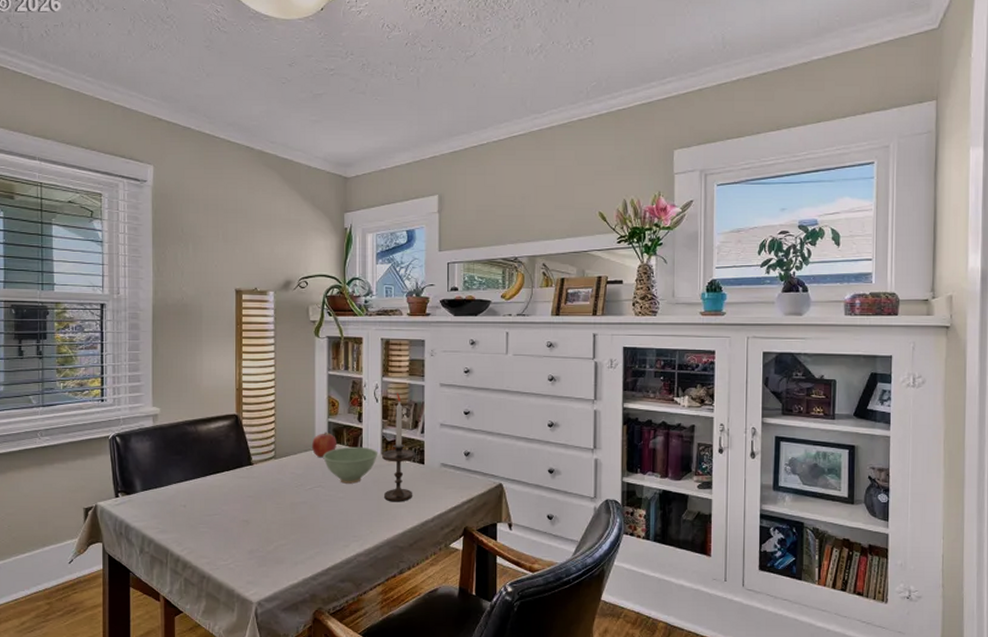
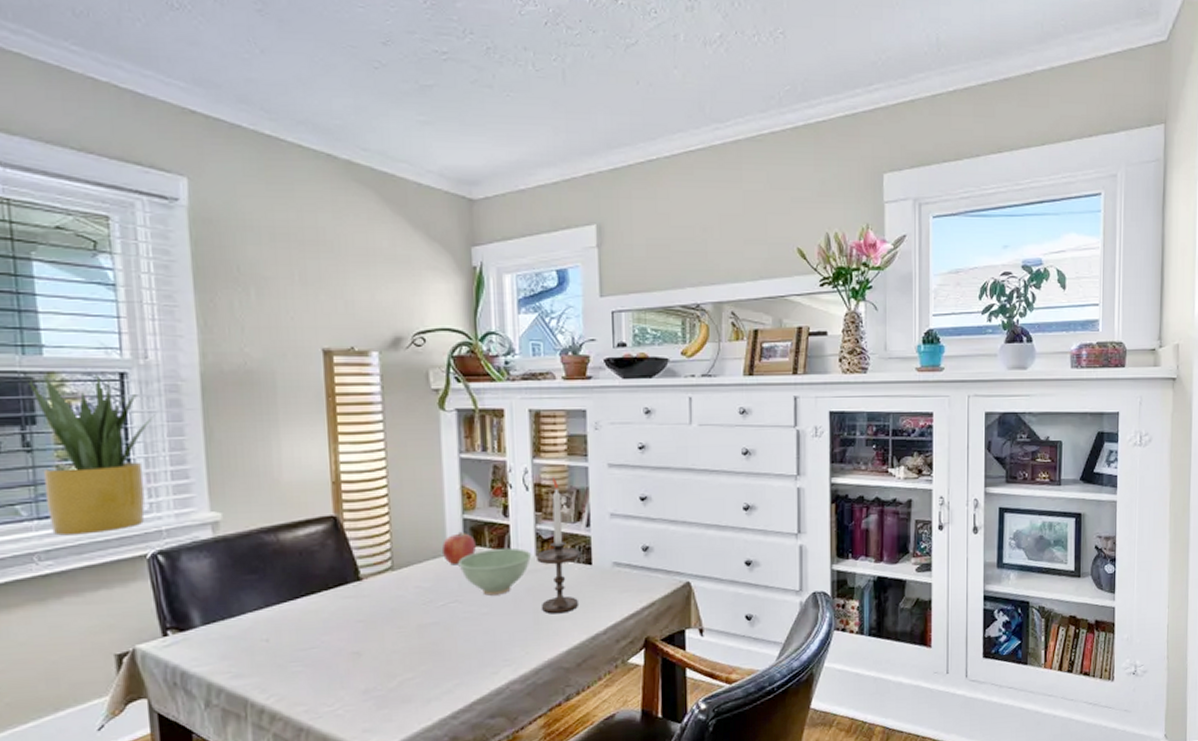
planter: none [43,304,121,419] -> present [26,373,155,536]

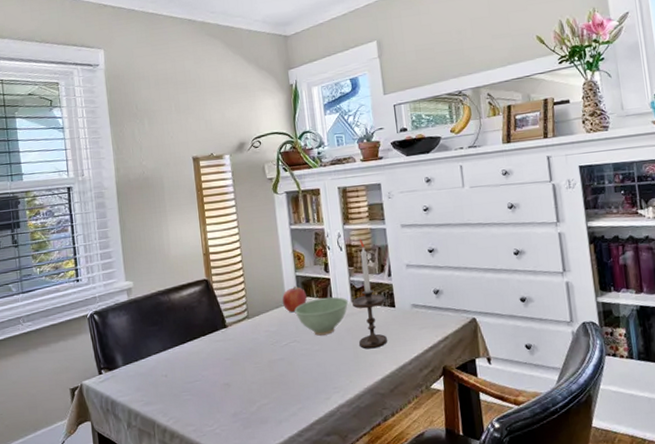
planter: present [26,373,155,536] -> none [14,189,90,304]

